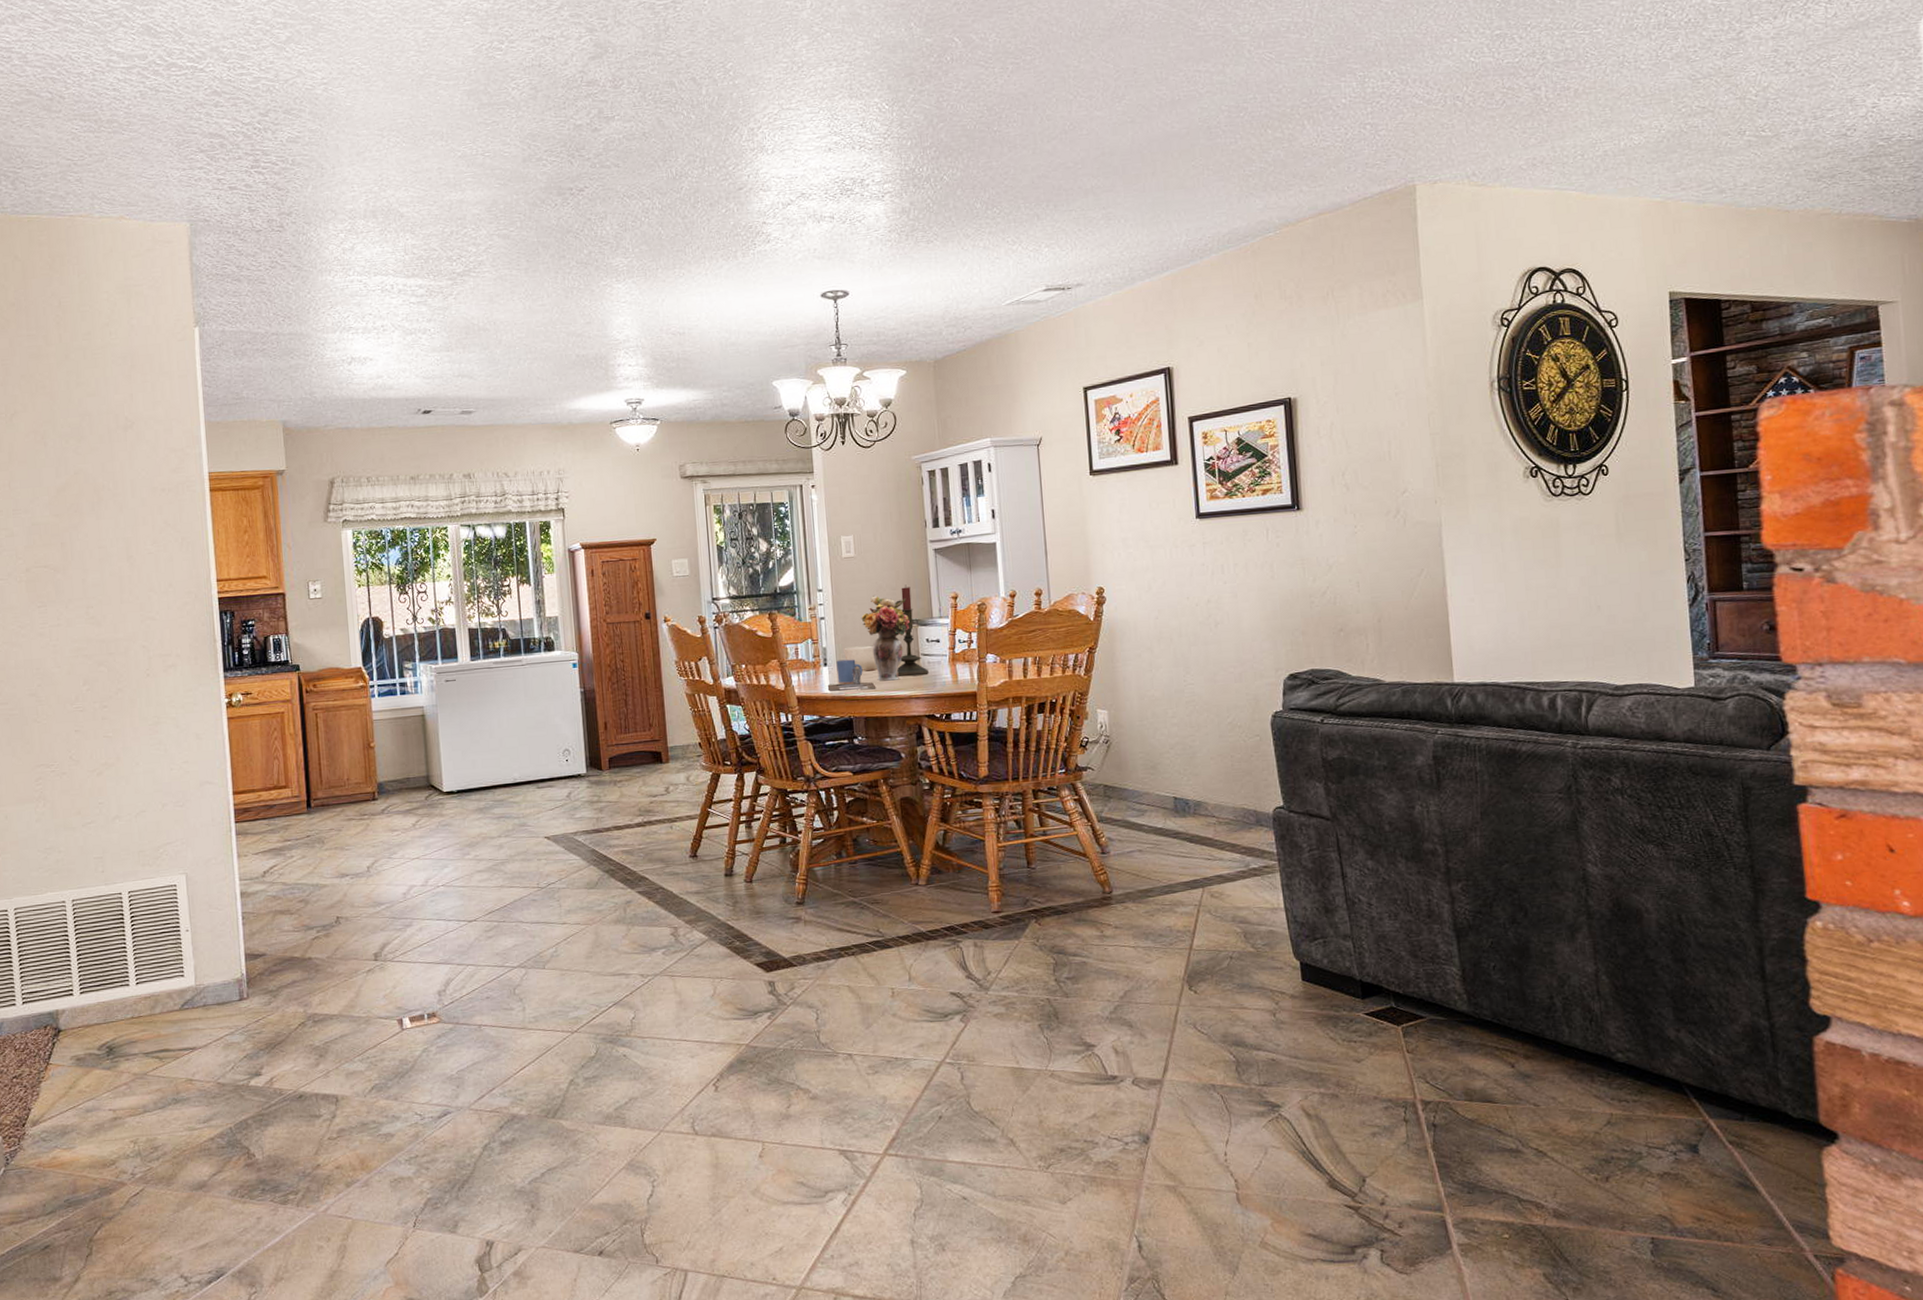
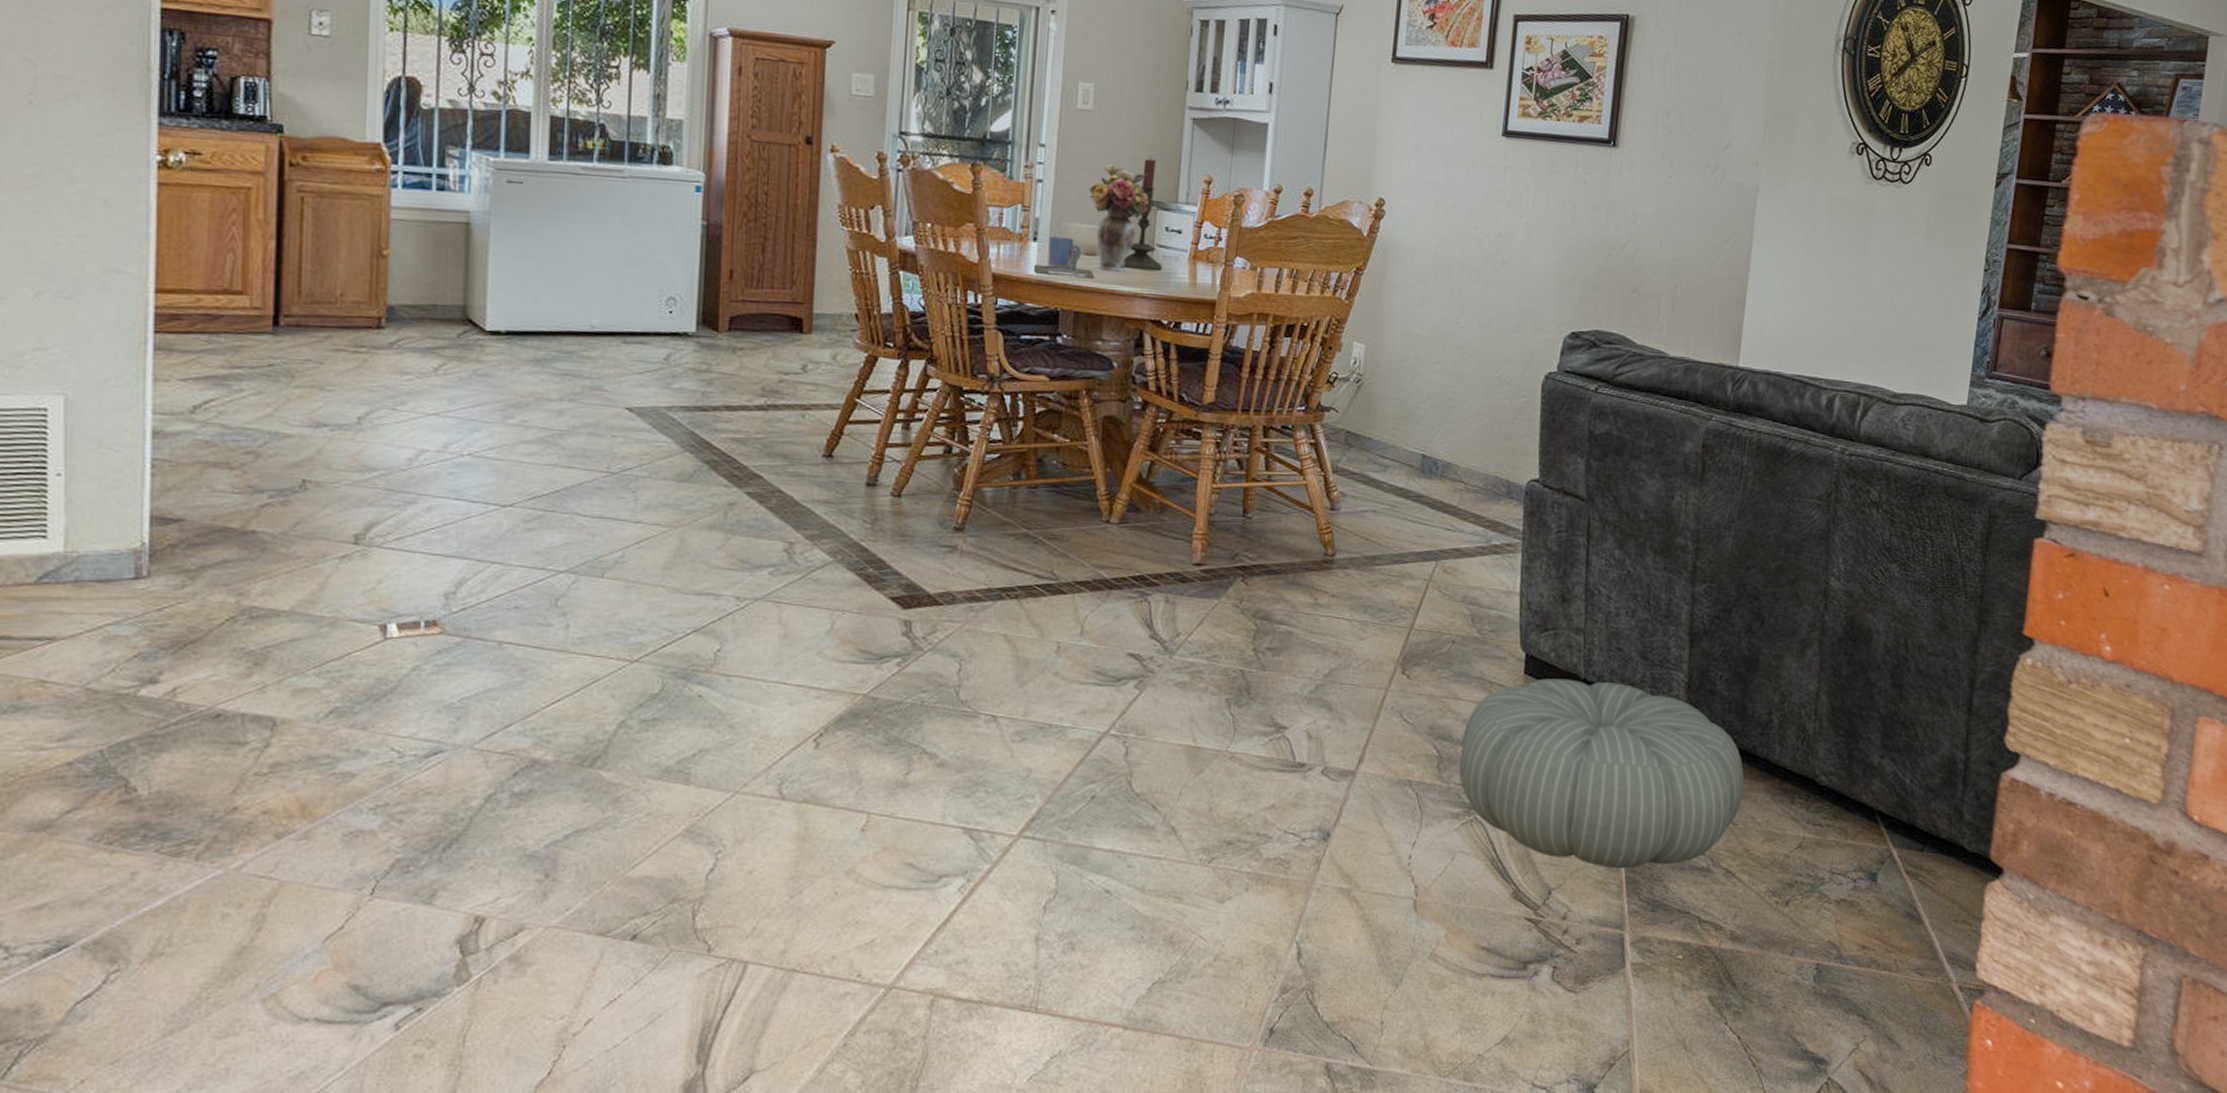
pouf: none [1254,981,1540,1155] -> present [1459,678,1745,869]

